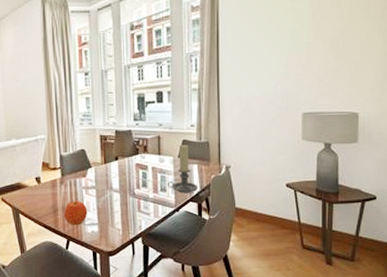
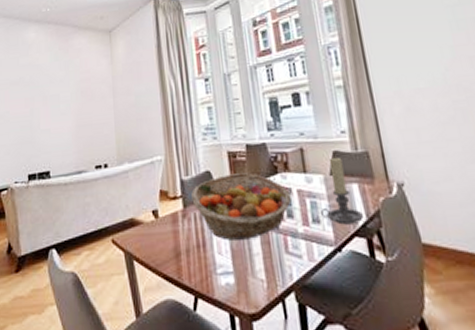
fruit: present [64,201,88,226] -> none [189,240,219,276]
fruit basket: none [68,152,147,202] -> present [191,173,292,241]

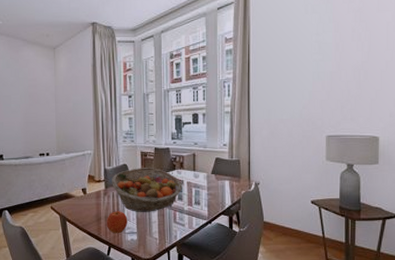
fruit: none [189,240,219,276] -> present [107,211,128,234]
candle holder: present [321,157,363,225] -> none [202,162,229,207]

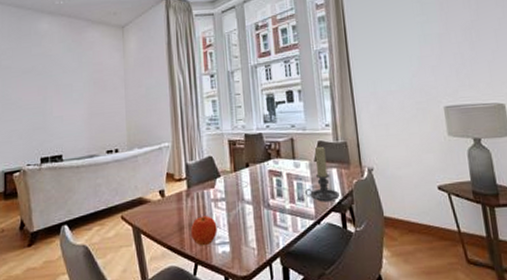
fruit basket: present [112,168,182,212] -> none [195,158,281,216]
candle holder: none [202,162,229,207] -> present [305,146,339,202]

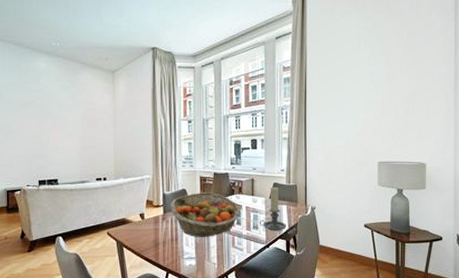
fruit: present [191,216,218,246] -> none [165,236,186,259]
fruit basket: none [195,158,281,216] -> present [170,192,241,237]

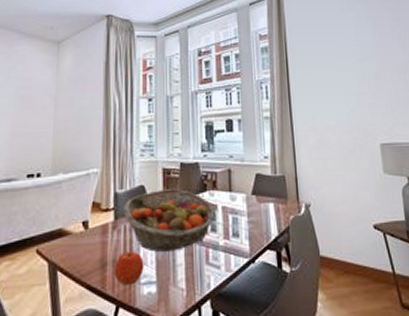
fruit: none [165,236,186,259] -> present [115,251,144,286]
candle holder: present [260,187,286,231] -> none [241,179,276,239]

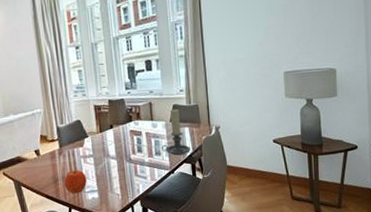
fruit basket: present [124,189,216,252] -> none [65,121,141,169]
candle holder: none [241,179,276,239] -> present [162,109,191,156]

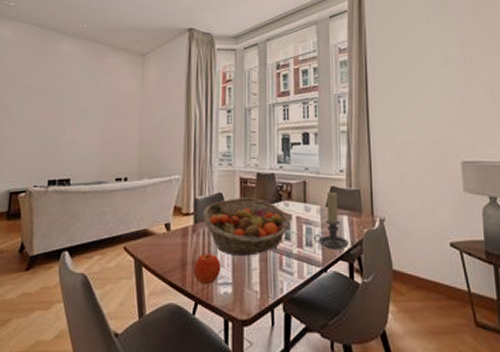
fruit basket: none [65,121,141,169] -> present [203,198,290,256]

